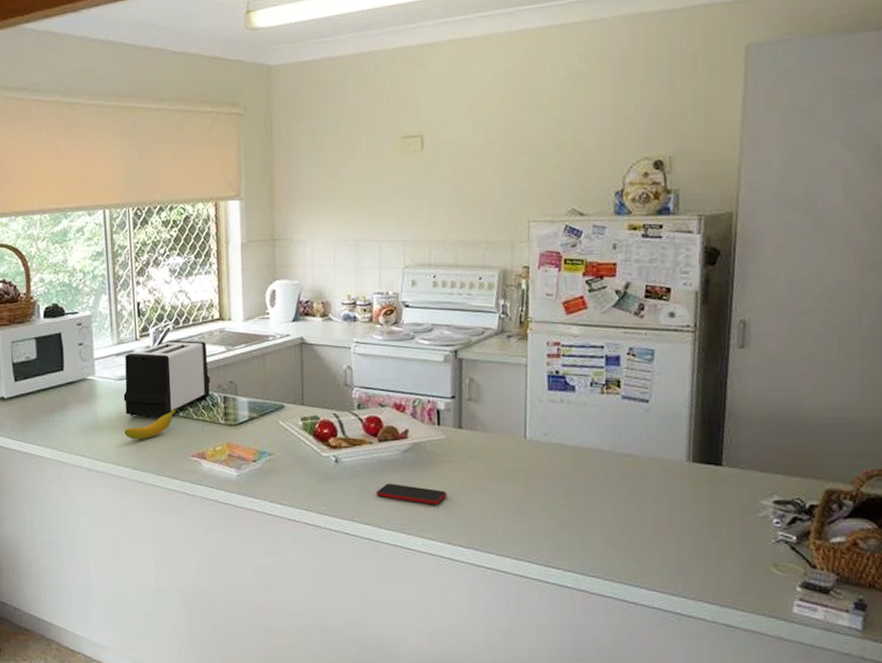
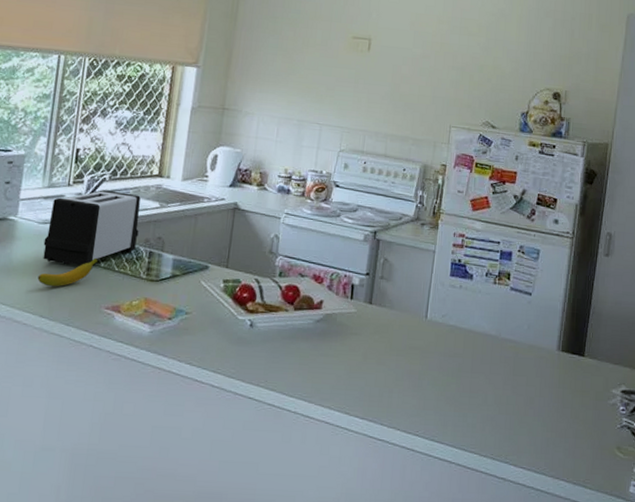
smartphone: present [376,484,447,505] -> none [284,351,351,375]

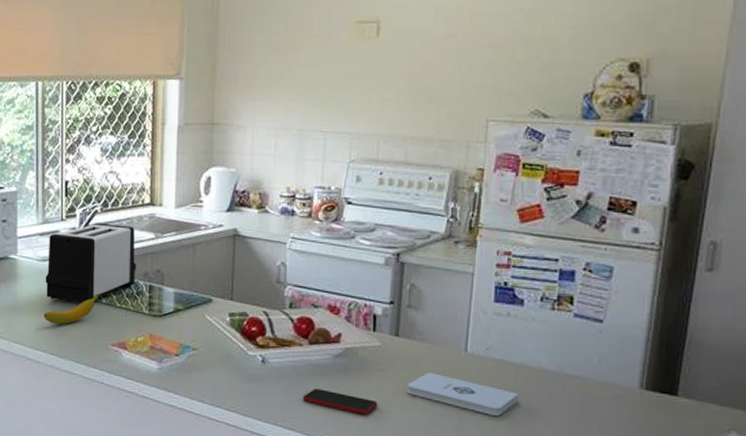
smartphone: none [284,351,351,375] -> present [302,389,378,415]
notepad: none [376,336,467,375] -> present [407,372,519,416]

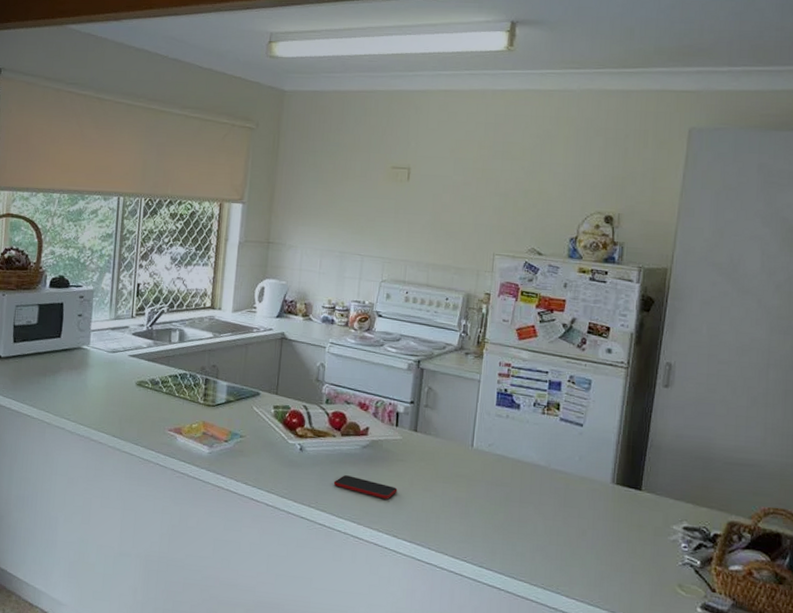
banana: present [44,293,100,325] -> none [109,383,161,410]
toaster: present [45,223,136,303] -> none [113,321,196,392]
notepad: present [407,372,519,416] -> none [422,464,515,503]

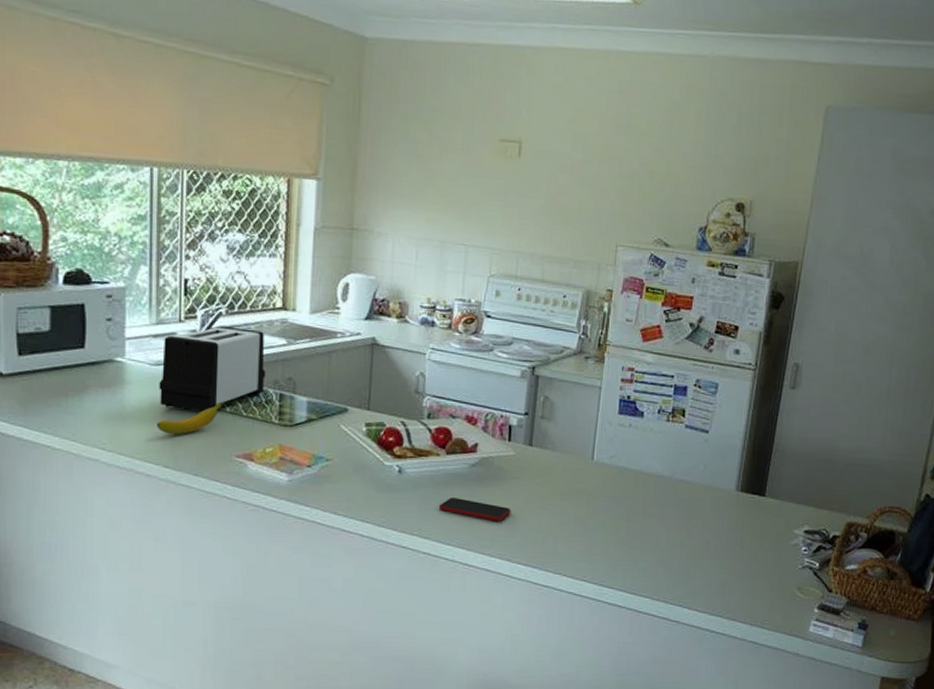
banana: none [109,383,161,410] -> present [156,402,223,435]
toaster: none [113,321,196,392] -> present [159,326,266,412]

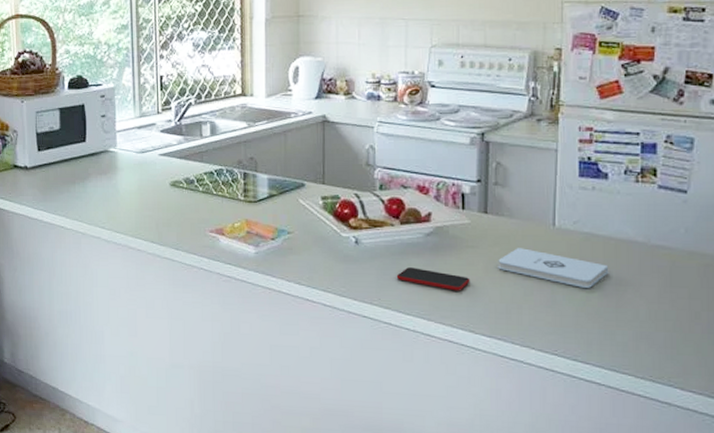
banana: present [156,402,223,435] -> none [143,182,197,214]
toaster: present [159,326,266,412] -> none [144,114,231,192]
notepad: none [538,480,638,518] -> present [498,248,609,288]

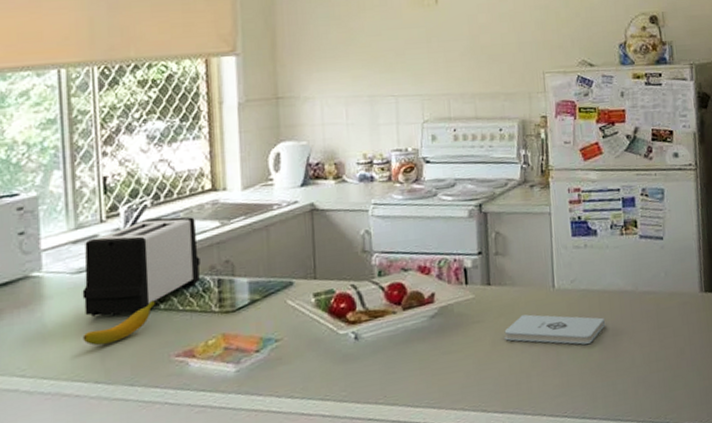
banana: none [143,182,197,214] -> present [82,299,156,346]
toaster: none [144,114,231,192] -> present [82,217,201,317]
smartphone: present [396,267,470,291] -> none [402,354,479,372]

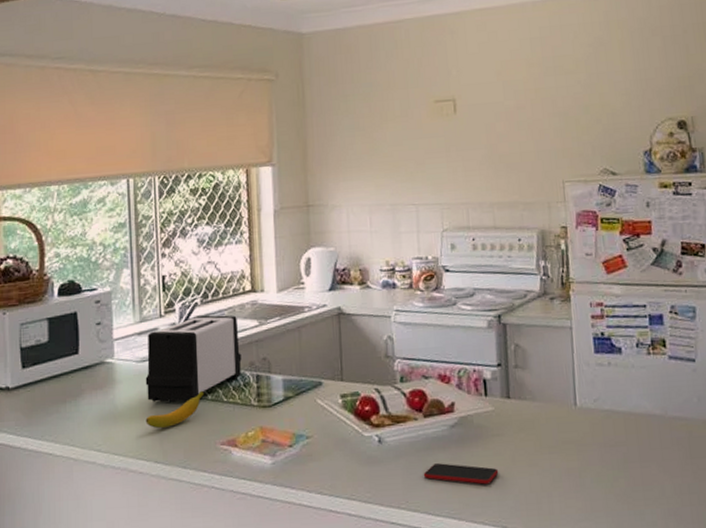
smartphone: none [402,354,479,372] -> present [423,463,499,485]
notepad: present [504,314,606,345] -> none [524,431,632,468]

